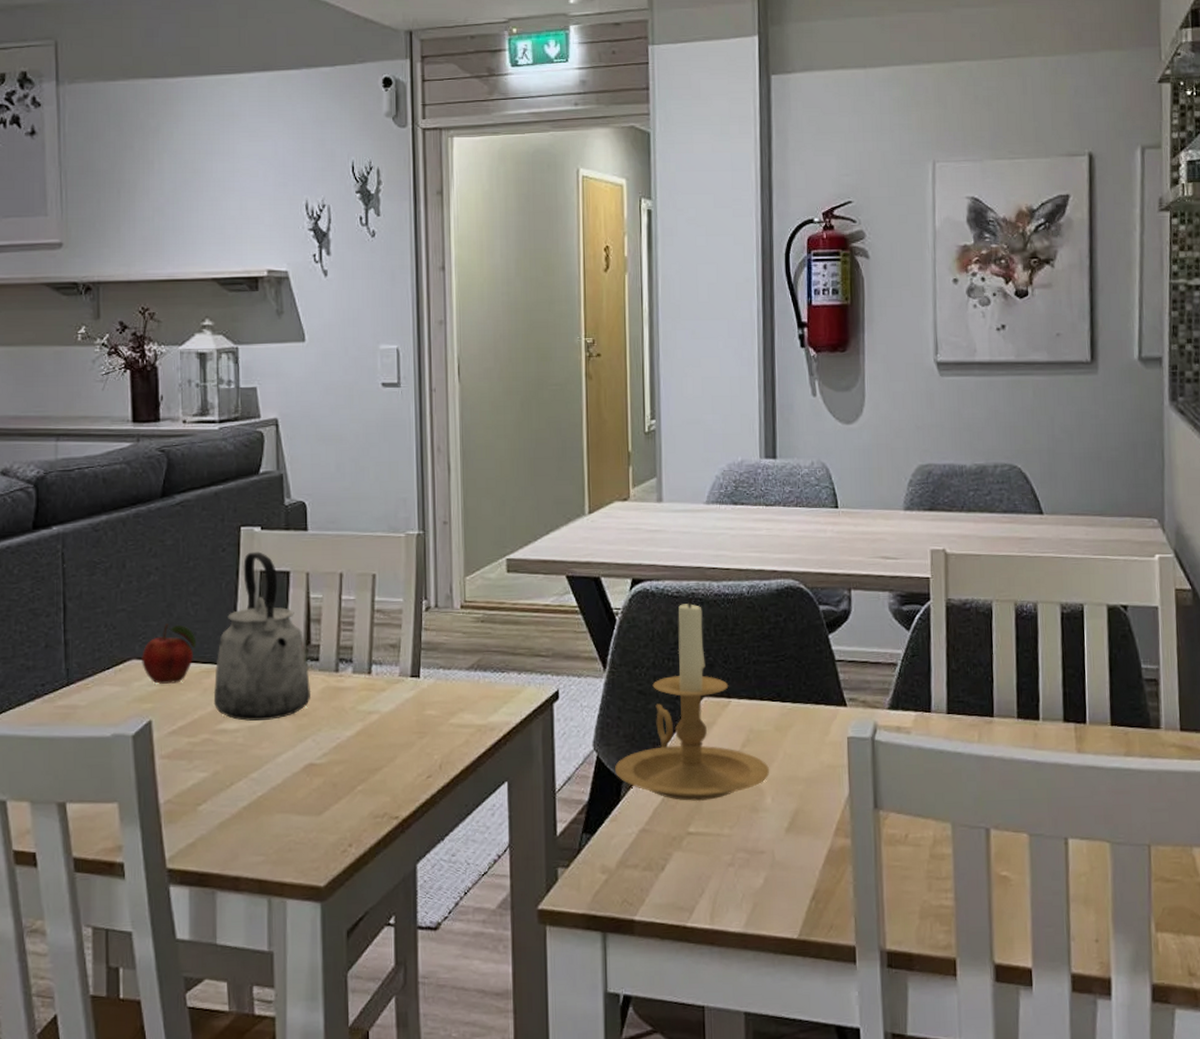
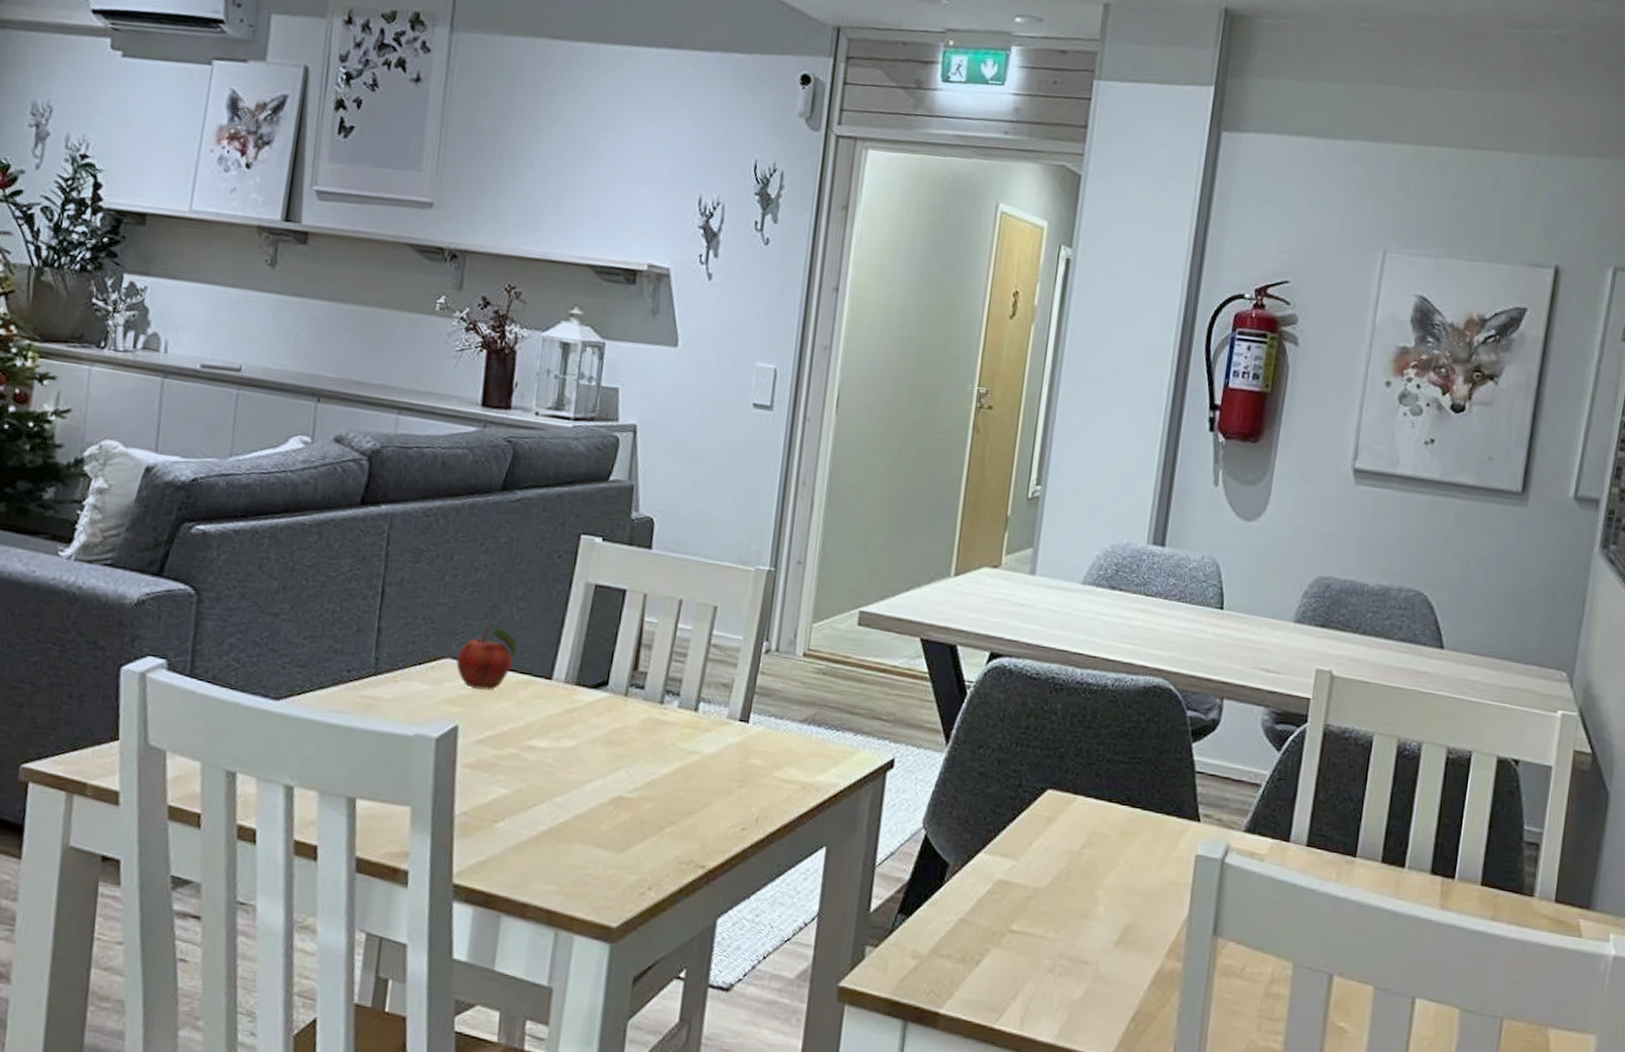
kettle: present [213,551,311,721] -> none [526,563,632,744]
candle holder: present [614,597,770,802] -> none [941,681,1108,899]

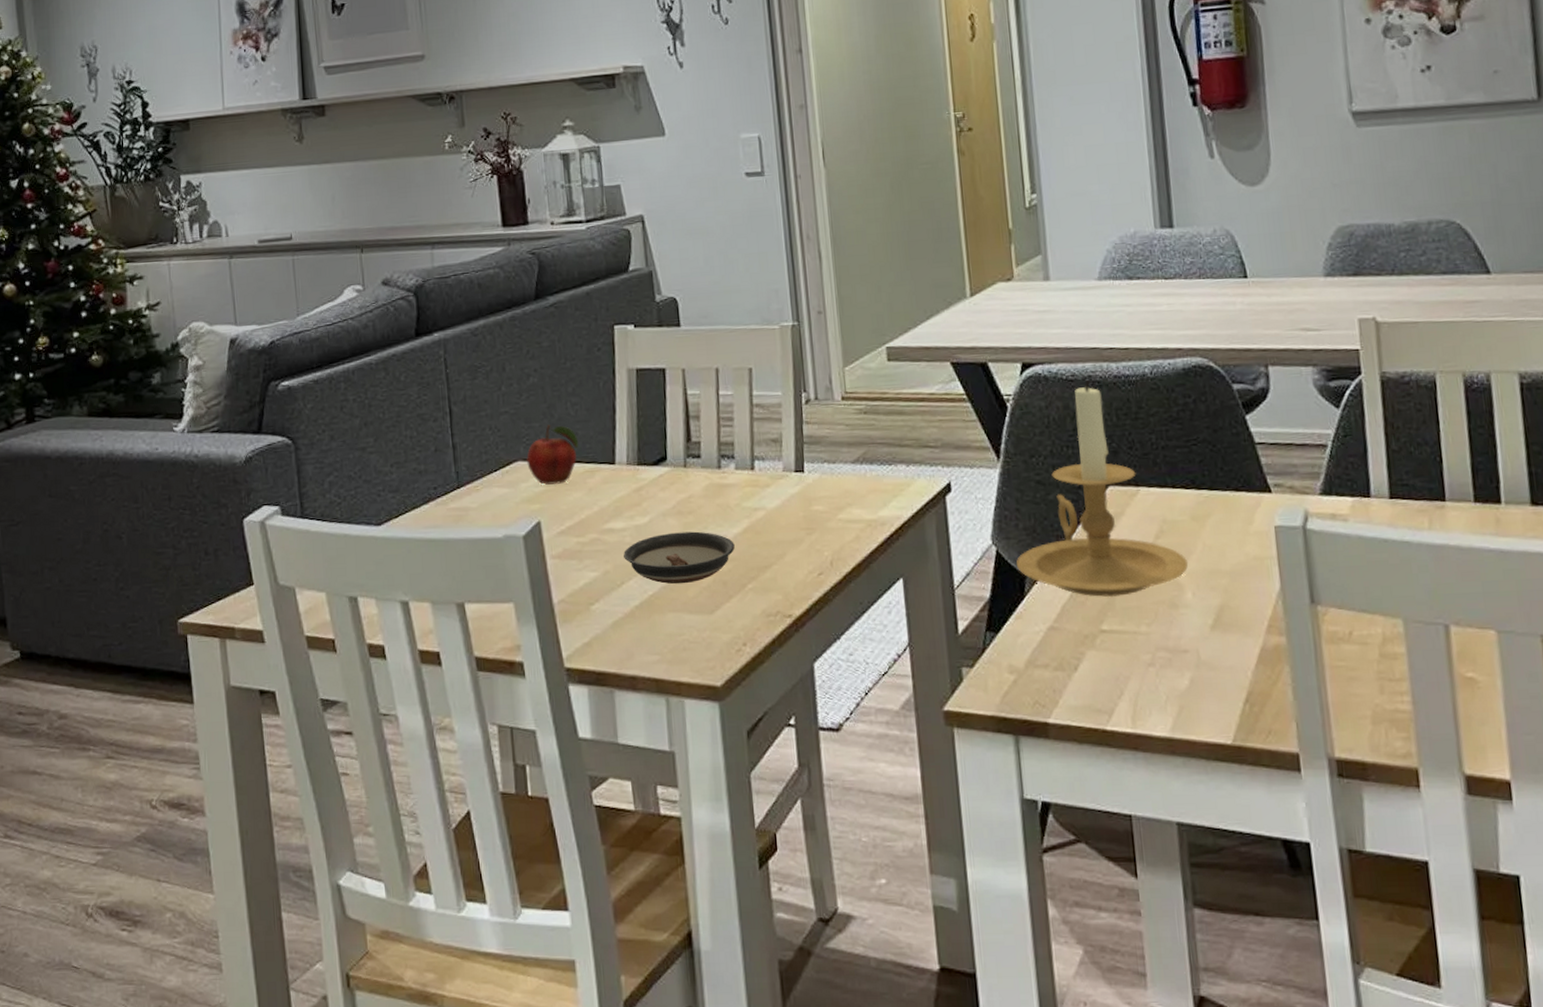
saucer: none [541,761,661,817] -> present [623,531,735,585]
candle holder: none [941,681,1108,899] -> present [1016,380,1189,598]

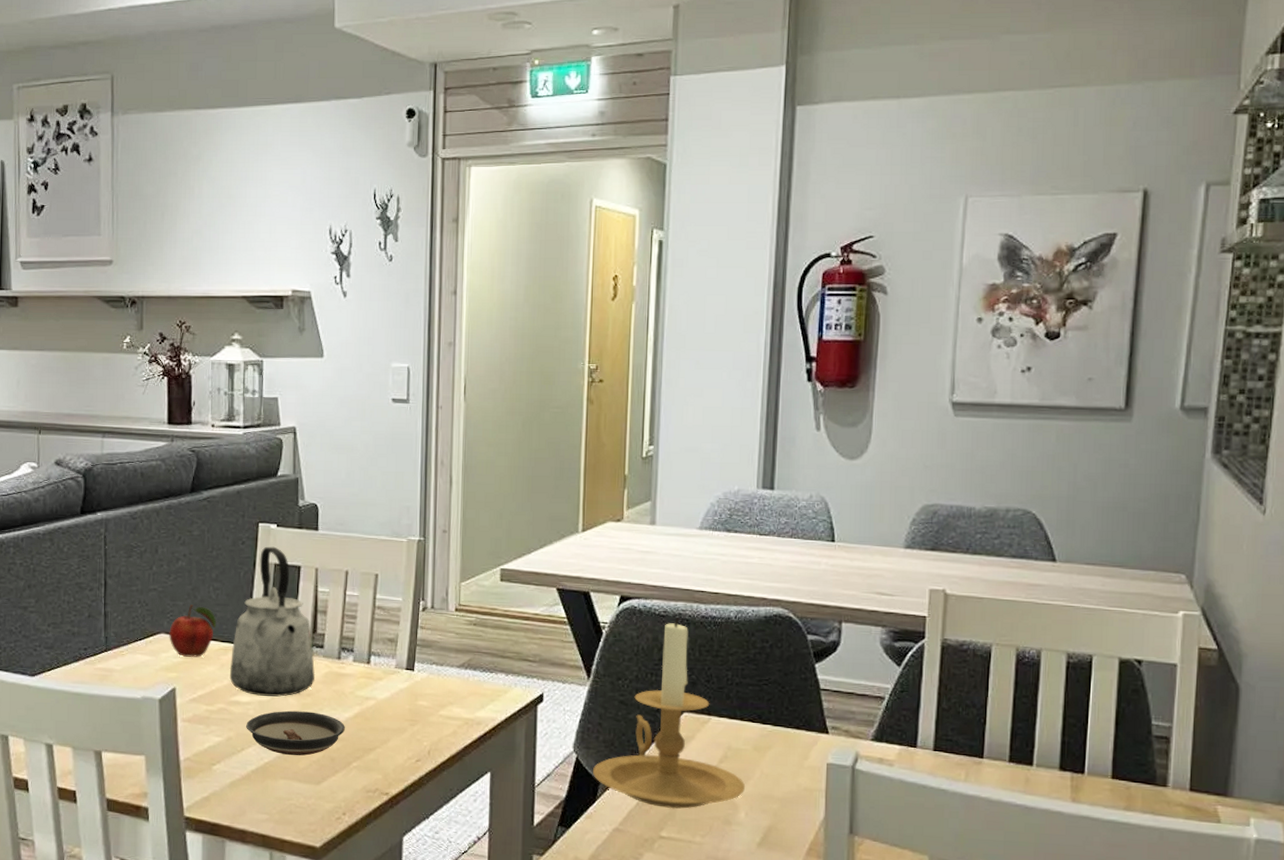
kettle: none [598,349,695,520] -> present [229,546,316,697]

